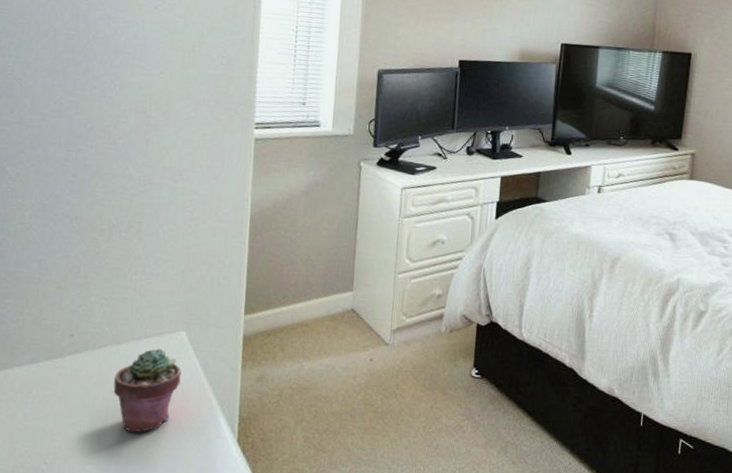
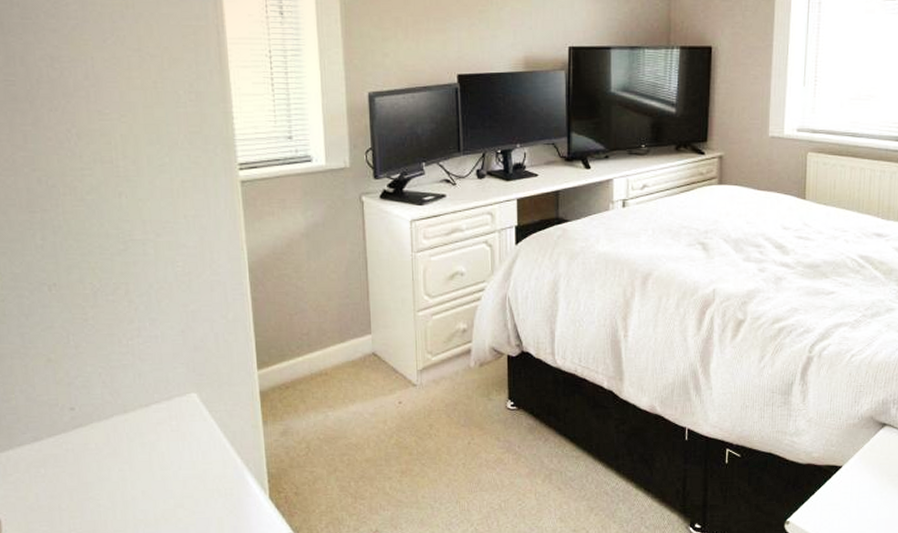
potted succulent: present [113,349,181,433] -> none [127,414,199,501]

